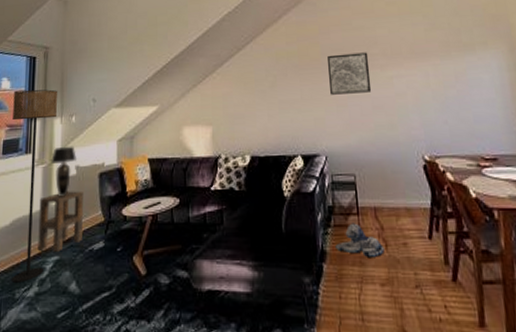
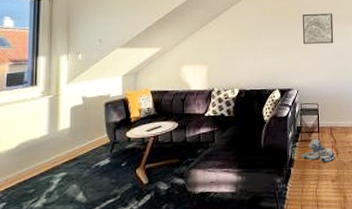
floor lamp: present [12,89,57,283] -> none [17,29,63,197]
side table: present [38,191,83,252] -> none [45,118,90,169]
table lamp: present [51,146,76,197] -> none [57,79,83,123]

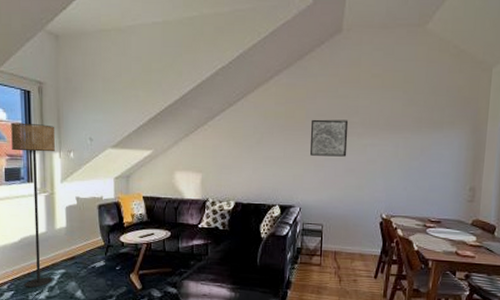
floor lamp: none [17,29,63,197] -> present [11,122,55,288]
plush toy: present [301,138,336,162] -> none [299,262,338,288]

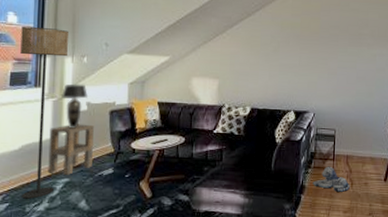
side table: none [44,218,85,266] -> present [48,124,94,175]
table lamp: none [52,179,76,222] -> present [61,83,88,129]
plush toy: none [299,262,338,288] -> present [313,166,350,192]
wall art: present [310,119,349,157] -> none [324,30,359,65]

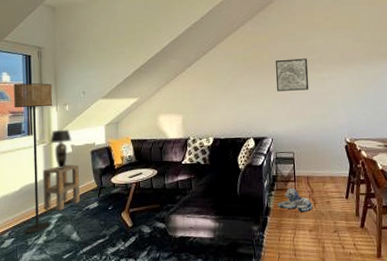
wall art: none [324,30,359,65] -> present [276,58,309,91]

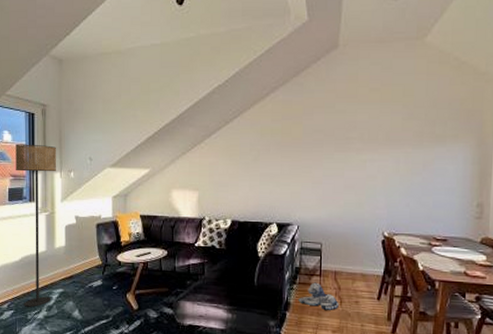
side table: present [43,164,80,211] -> none [44,237,83,286]
table lamp: present [50,129,71,169] -> none [53,198,76,241]
wall art: present [276,58,309,91] -> none [308,135,347,173]

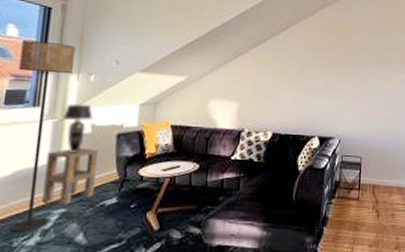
side table: none [44,237,83,286] -> present [42,148,98,205]
table lamp: none [53,198,76,241] -> present [63,103,93,153]
plush toy: present [298,282,339,310] -> none [336,196,376,224]

